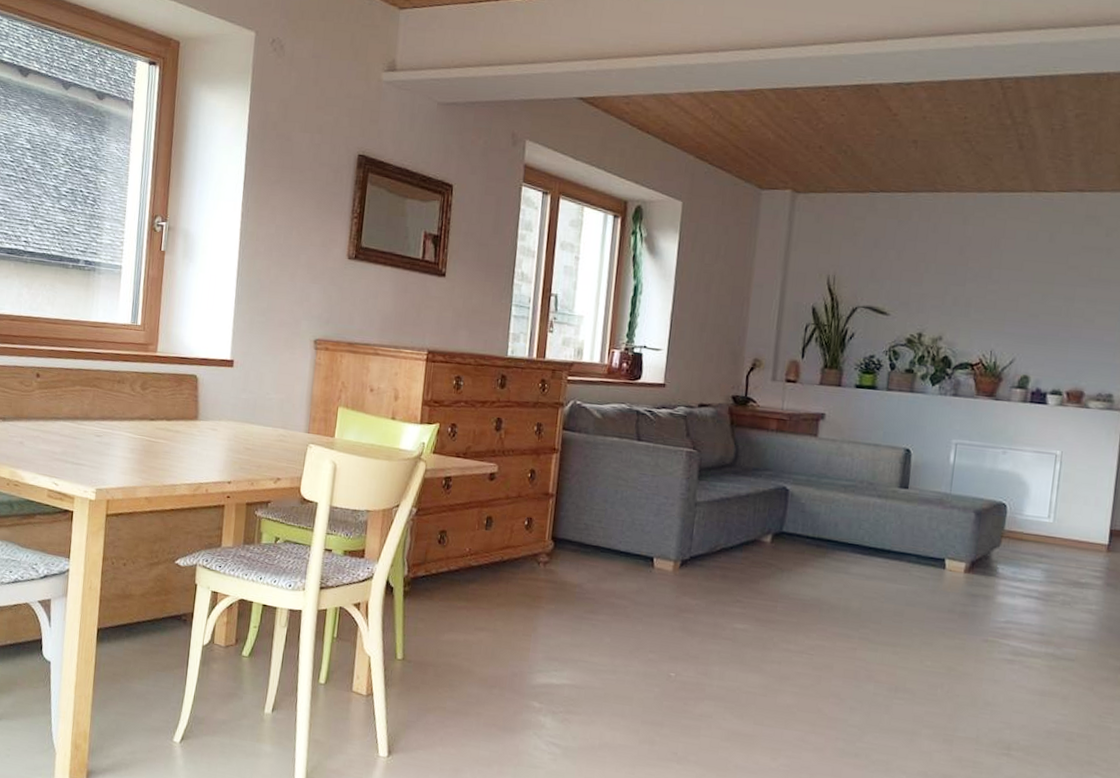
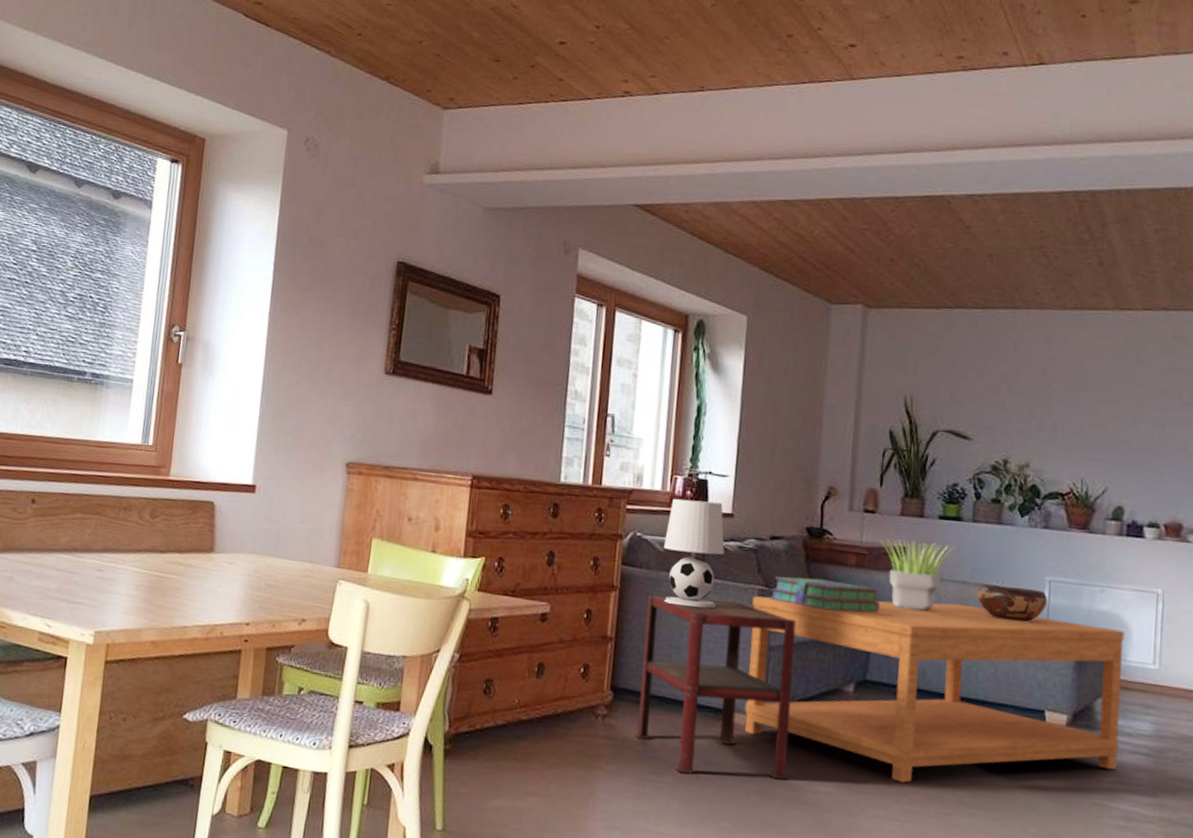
side table: none [572,456,720,618] -> present [635,594,796,780]
table lamp: none [601,370,657,469] -> present [664,498,725,609]
coffee table: none [671,457,1023,622] -> present [744,596,1125,783]
stack of books: none [697,440,798,472] -> present [770,576,881,613]
potted plant: none [800,405,869,471] -> present [880,538,955,611]
decorative bowl: none [887,446,953,481] -> present [976,584,1047,622]

